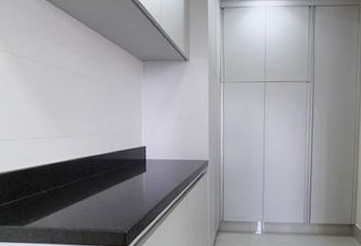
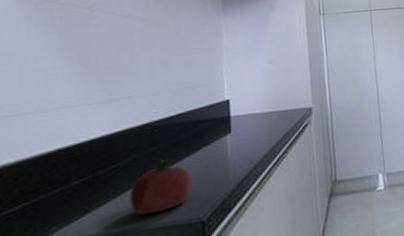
fruit: none [77,183,118,221] -> present [129,156,193,215]

